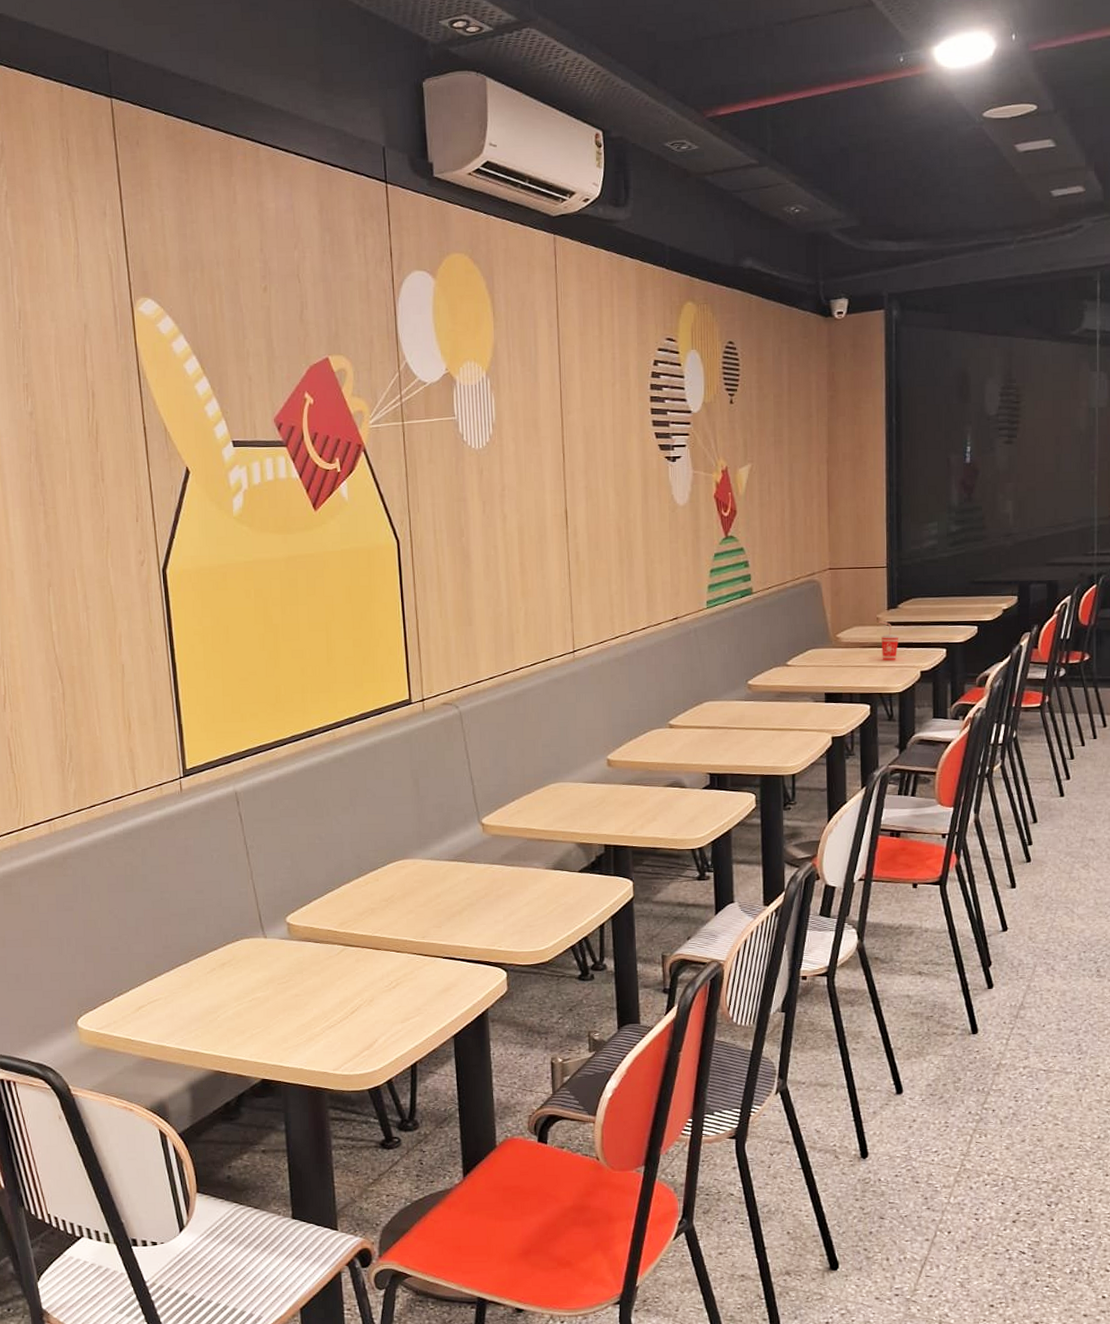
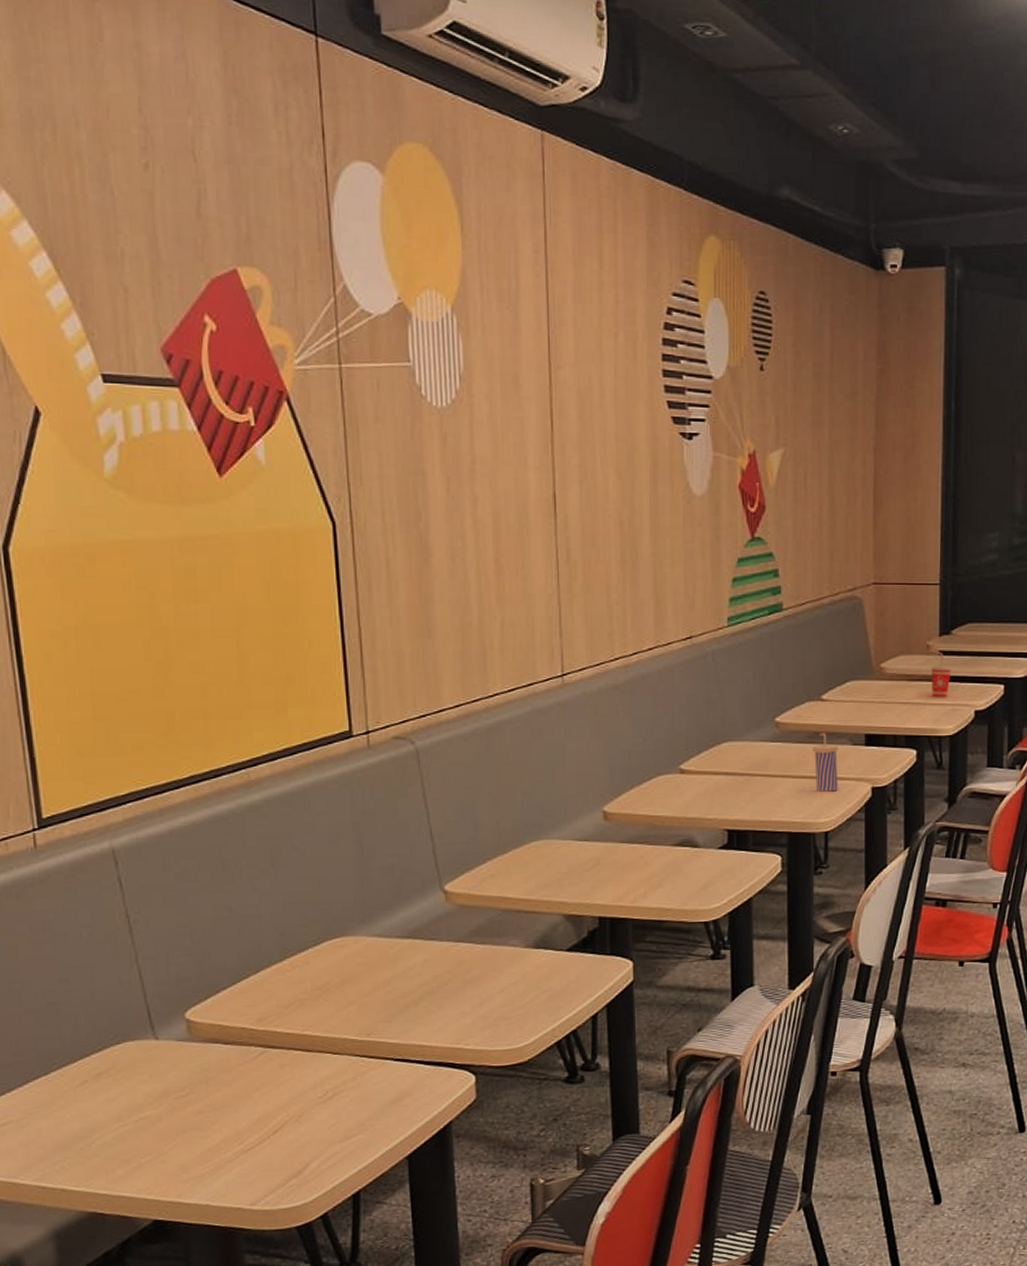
beverage cup: none [779,692,803,741] -> present [812,733,839,792]

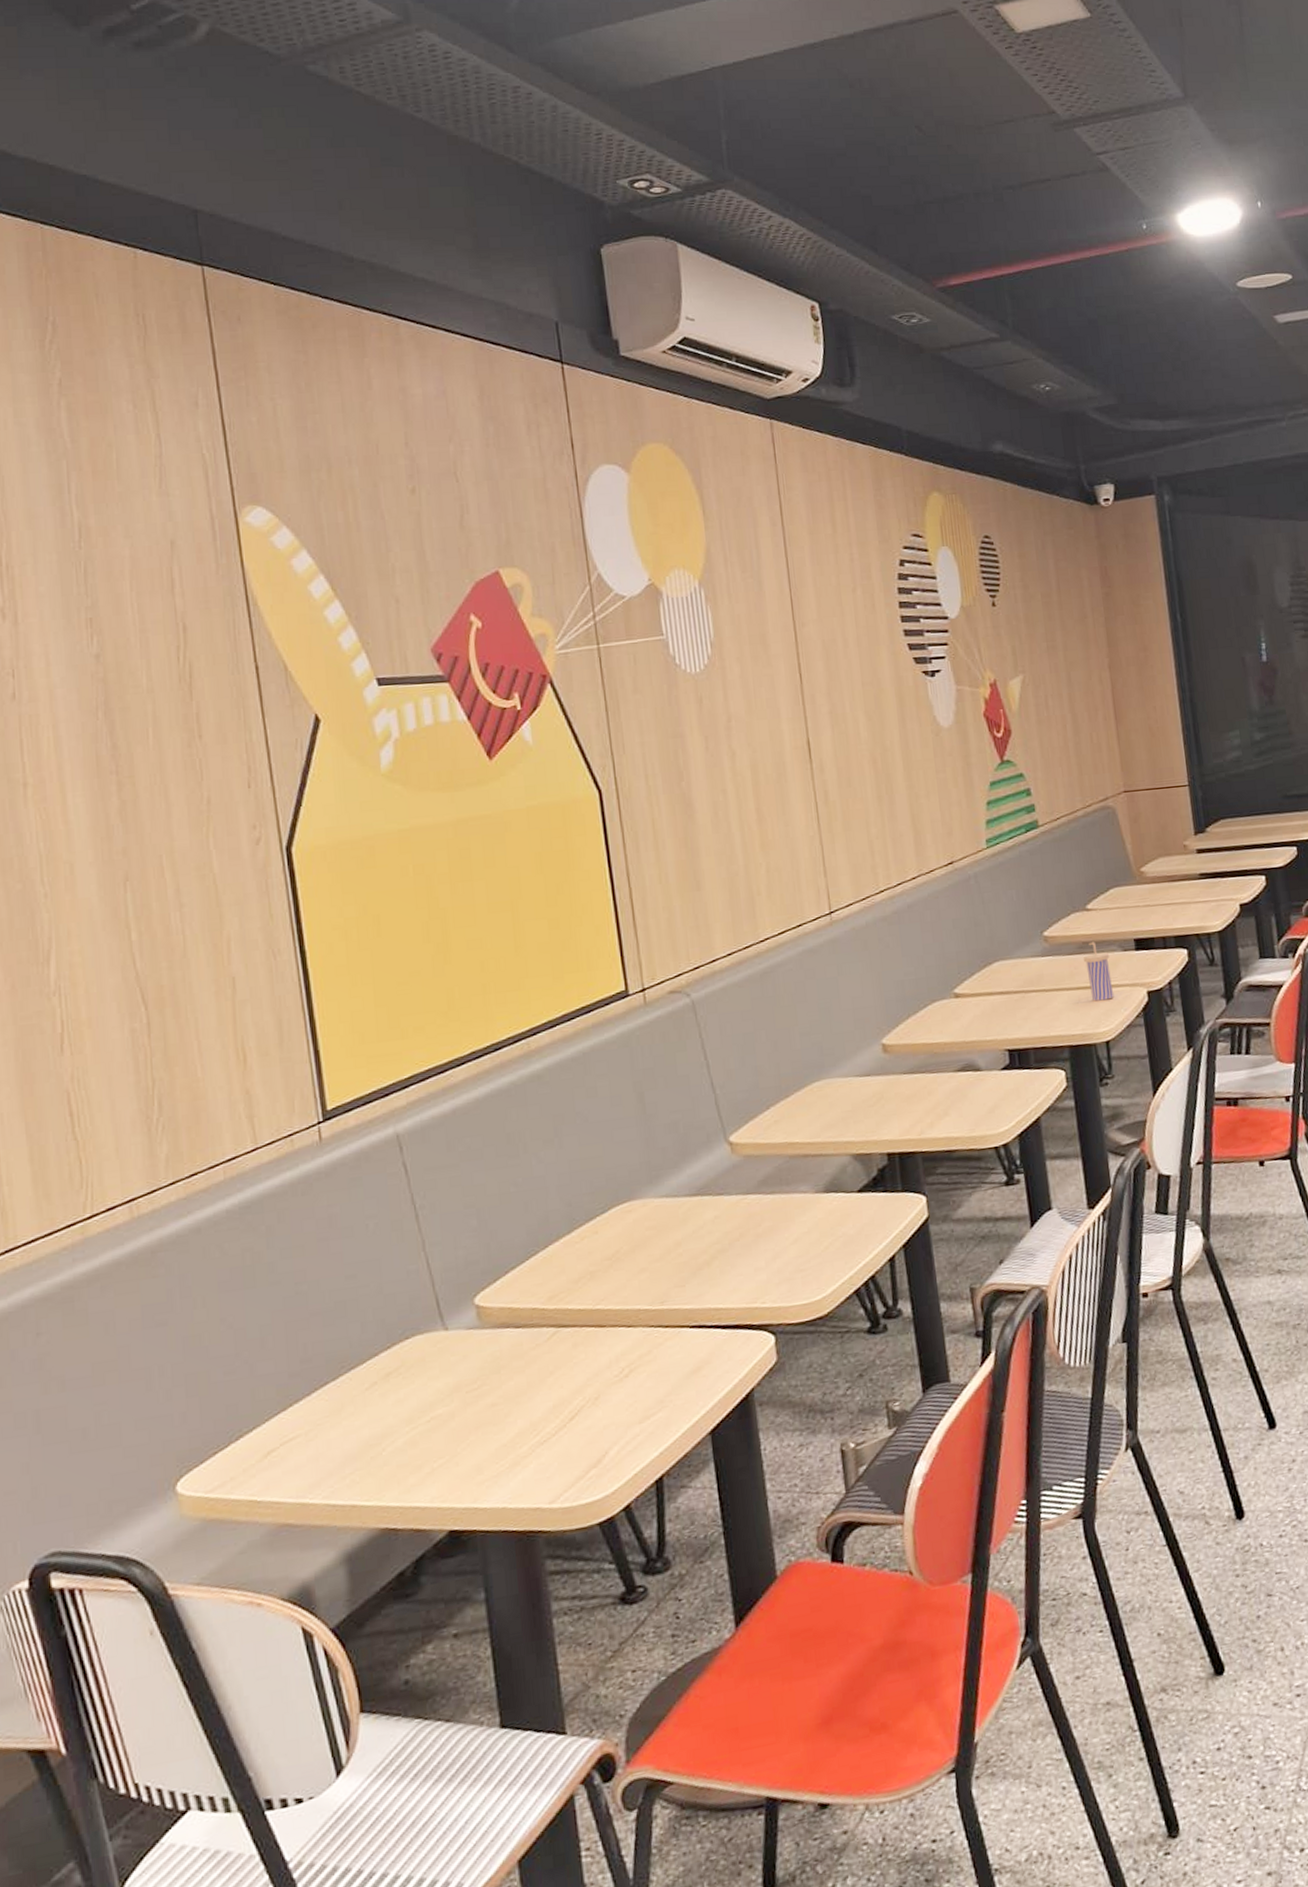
beverage cup: present [928,648,952,698] -> none [1185,848,1212,895]

